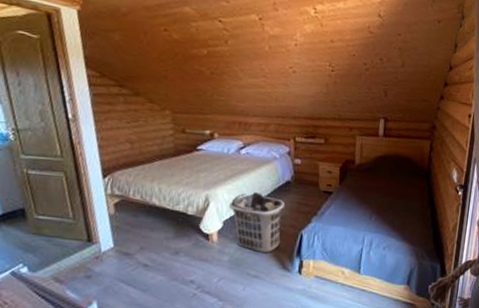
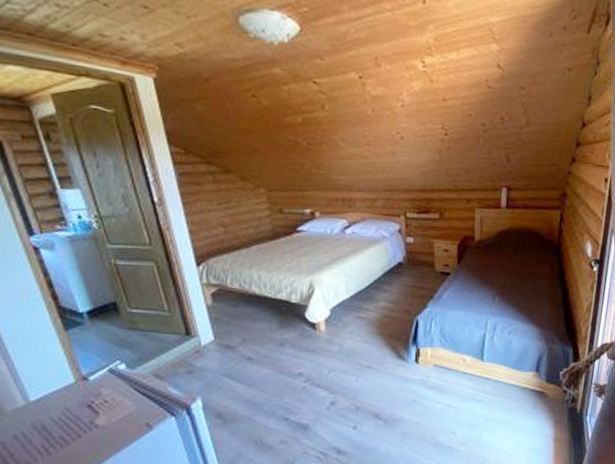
clothes hamper: present [229,192,285,254] -> none [336,276,397,342]

